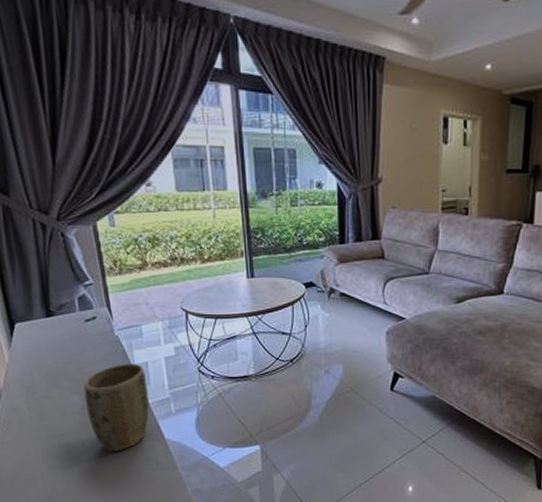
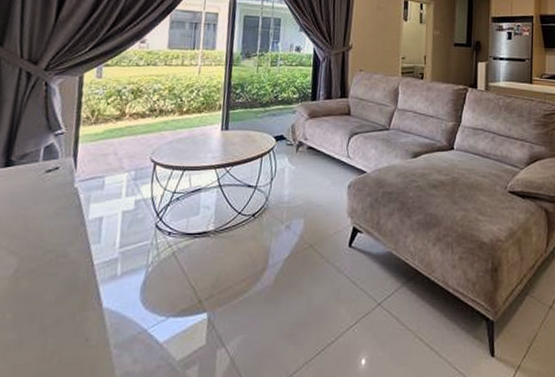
plant pot: present [83,364,149,451] -> none [19,219,98,326]

